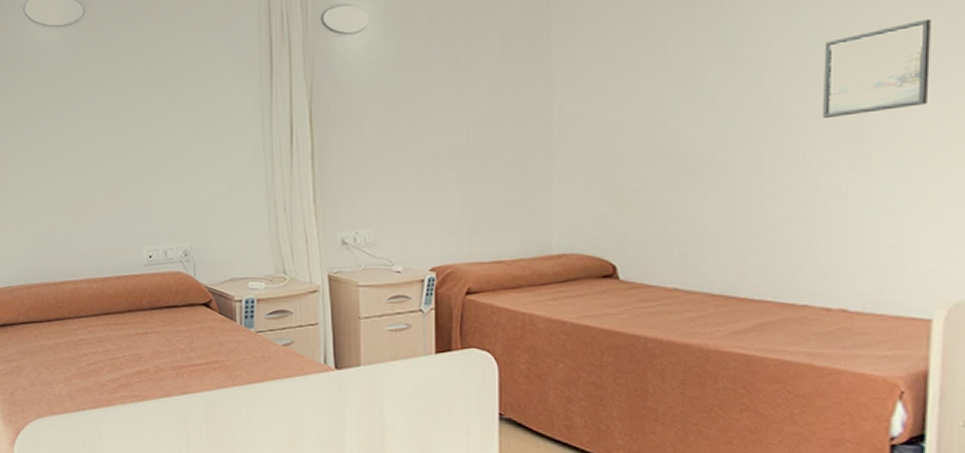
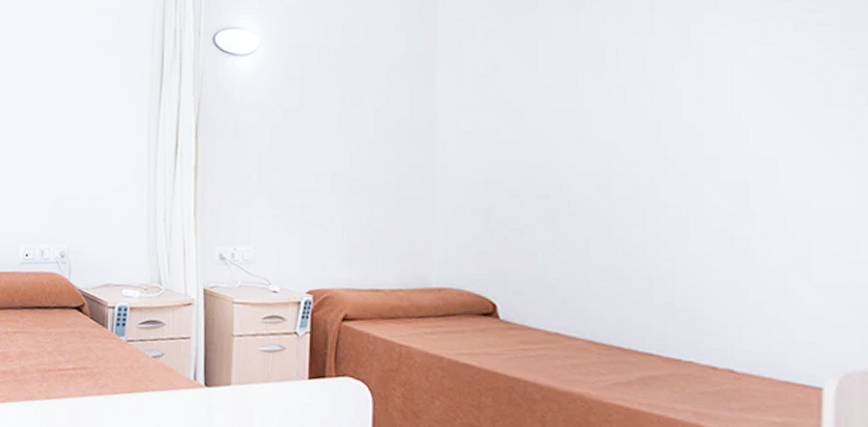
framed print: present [823,18,931,119] -> none [706,86,812,176]

